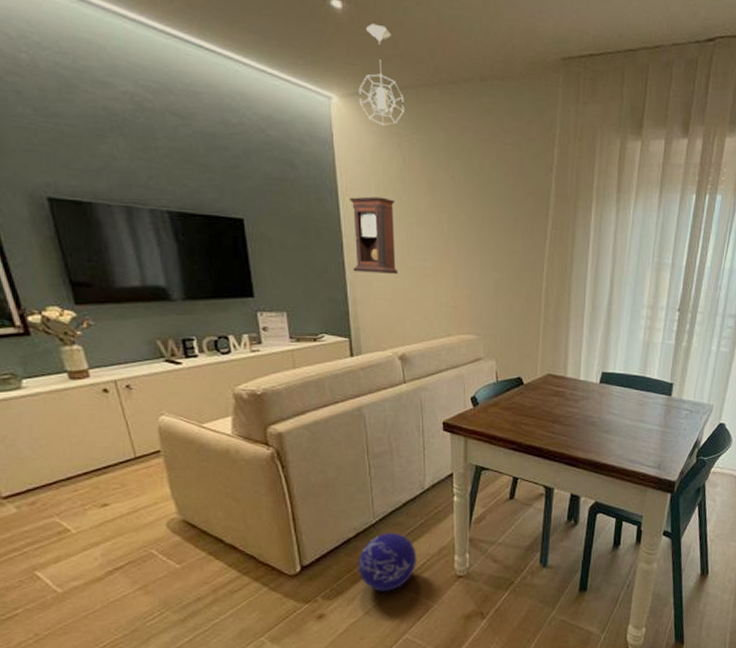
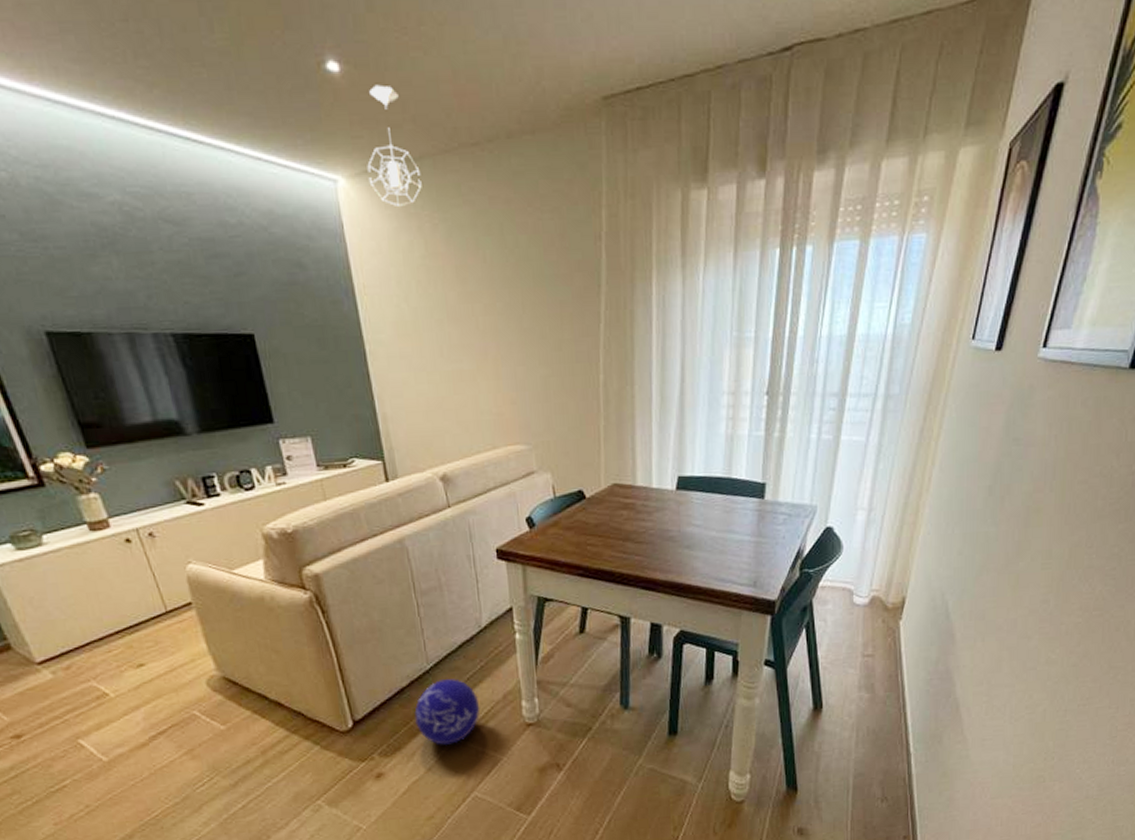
pendulum clock: present [349,196,398,274] -> none [368,292,430,384]

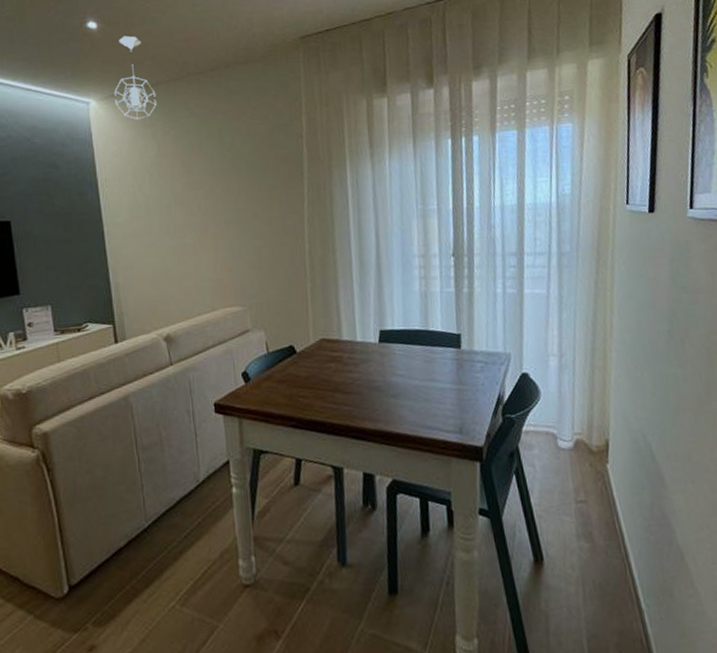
ball: present [414,679,480,745] -> none [131,537,197,612]

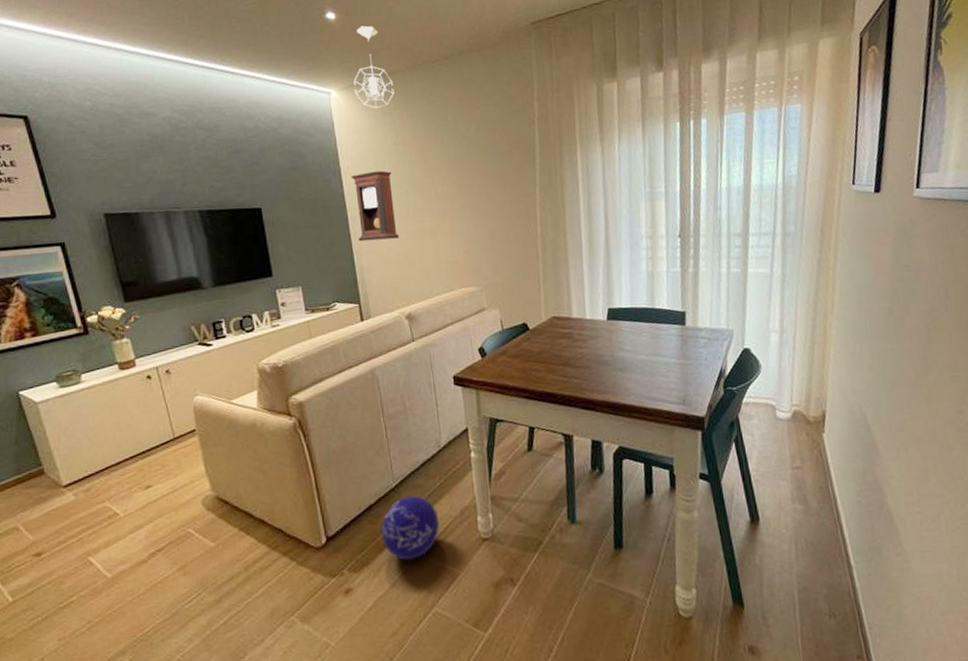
pendulum clock: none [108,183,158,258] -> present [351,170,399,242]
ball: none [131,537,197,612] -> present [381,496,440,561]

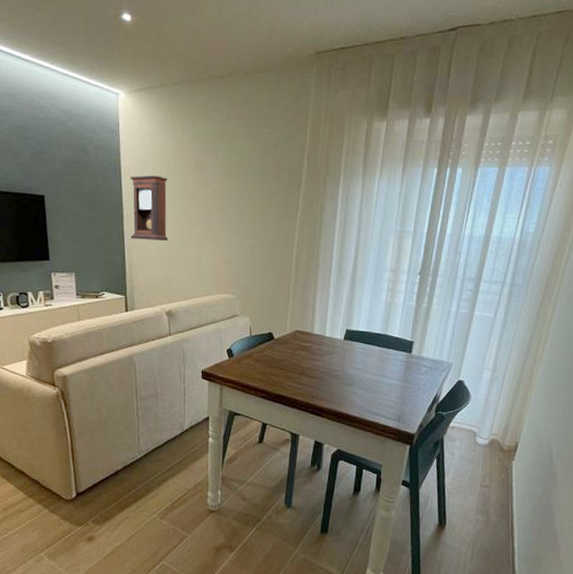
pendant light: present [353,25,395,108] -> none [141,31,179,115]
ball: present [381,496,440,561] -> none [124,468,175,520]

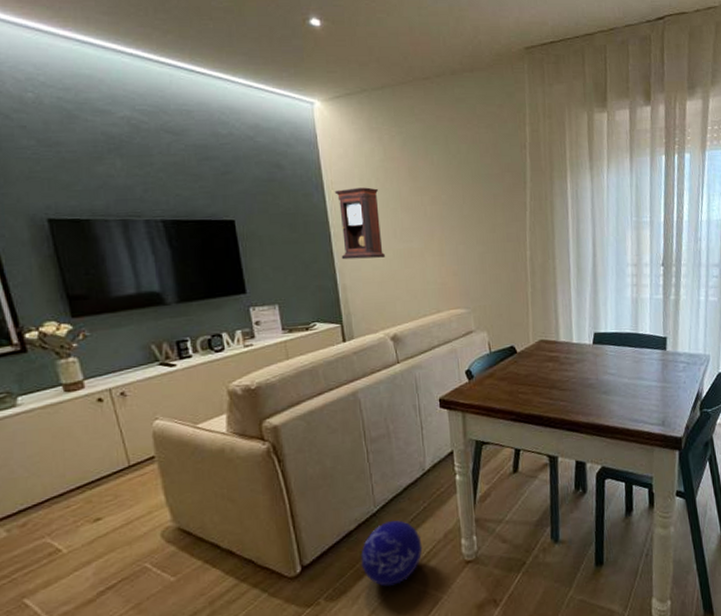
ball: none [124,468,175,520] -> present [361,520,423,587]

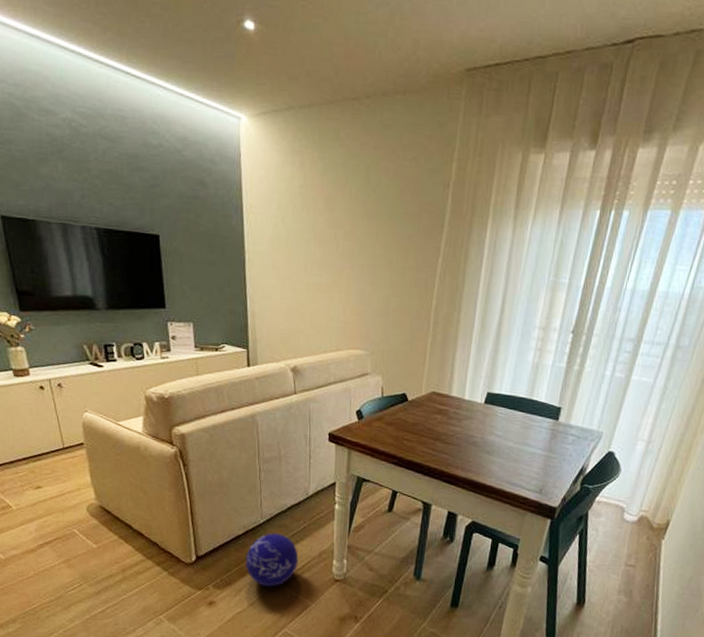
pendulum clock: present [334,187,385,260] -> none [252,213,295,289]

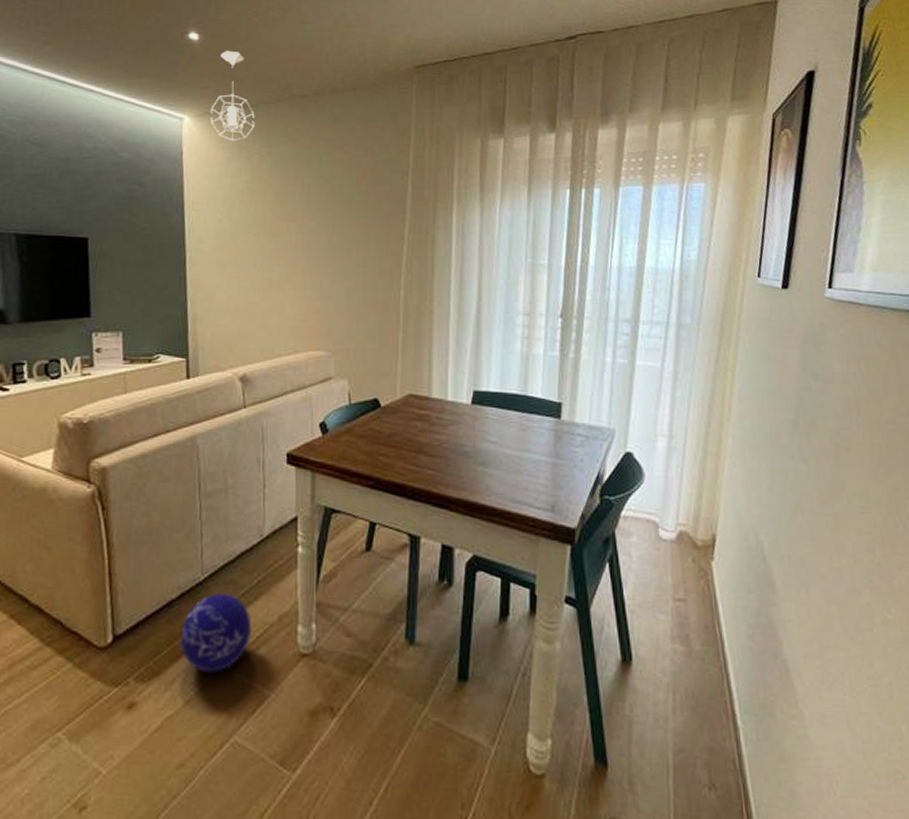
pendant light: none [266,43,308,144] -> present [210,50,255,140]

